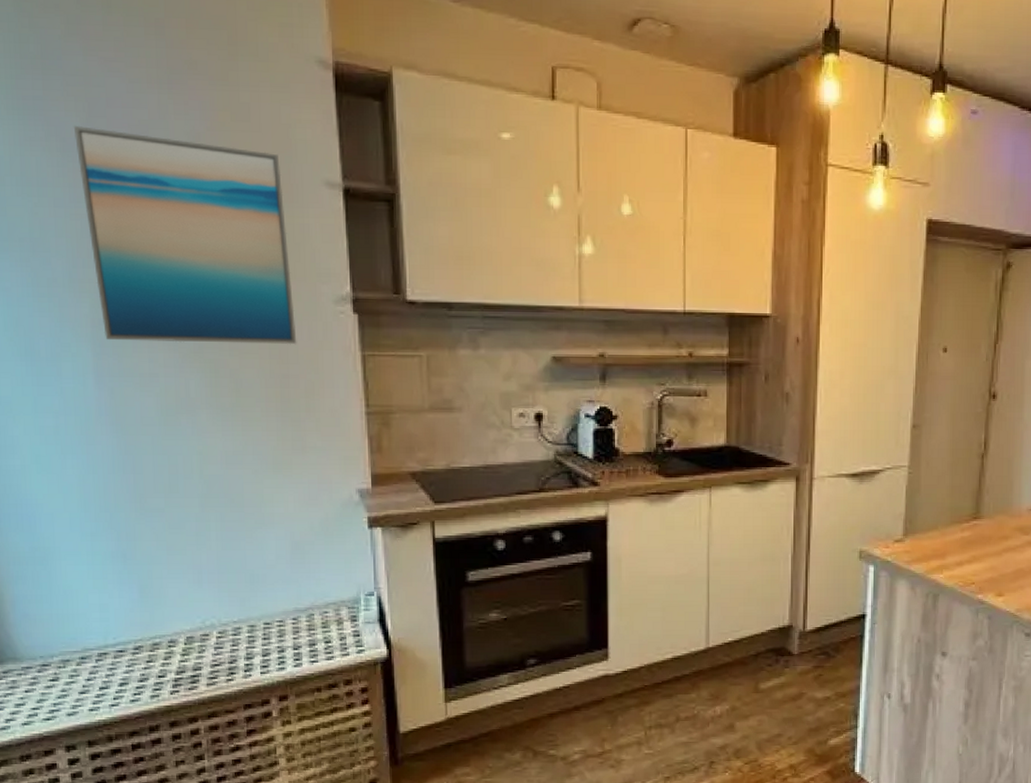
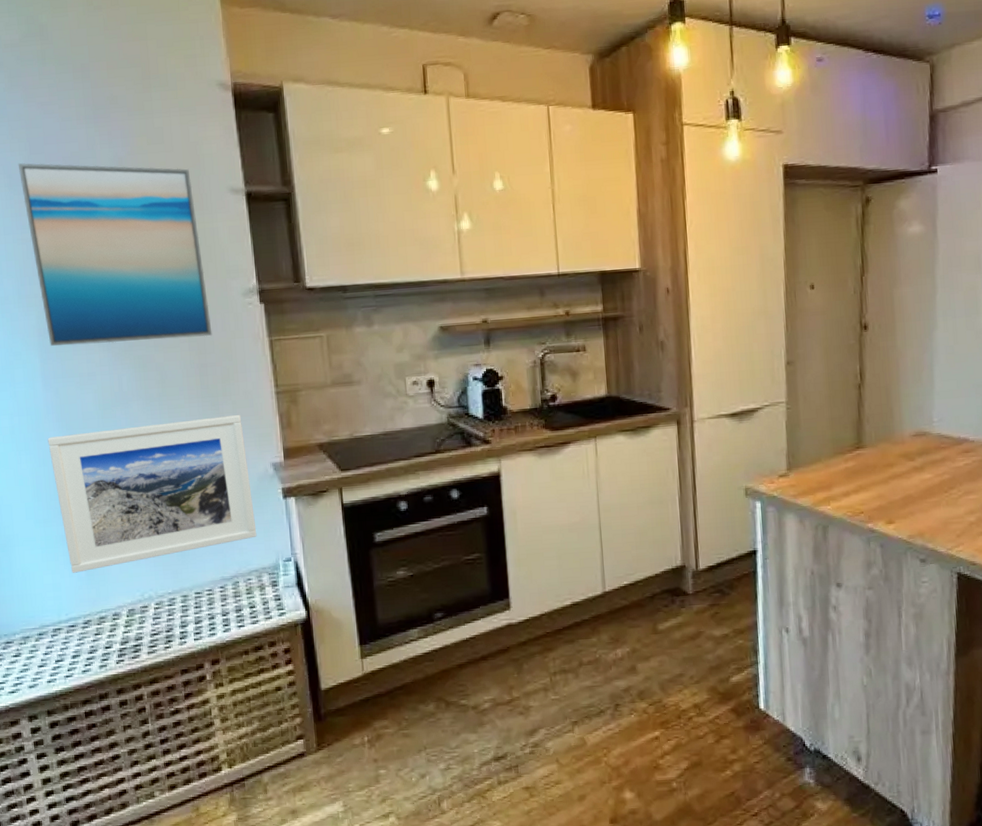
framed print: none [99,433,337,594] -> present [47,414,257,573]

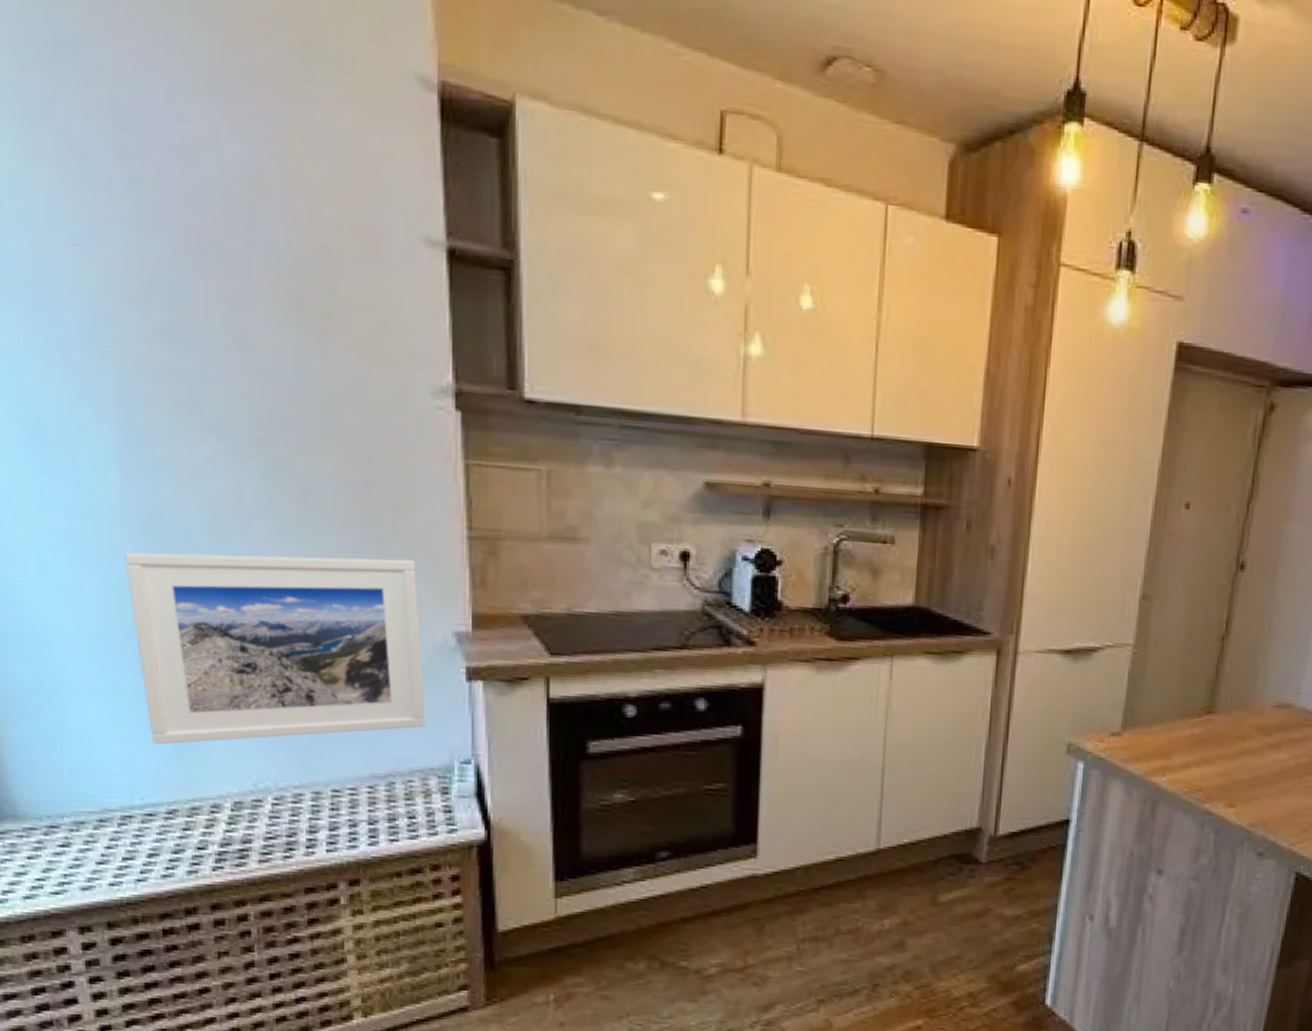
wall art: present [17,162,213,346] -> none [95,139,382,445]

